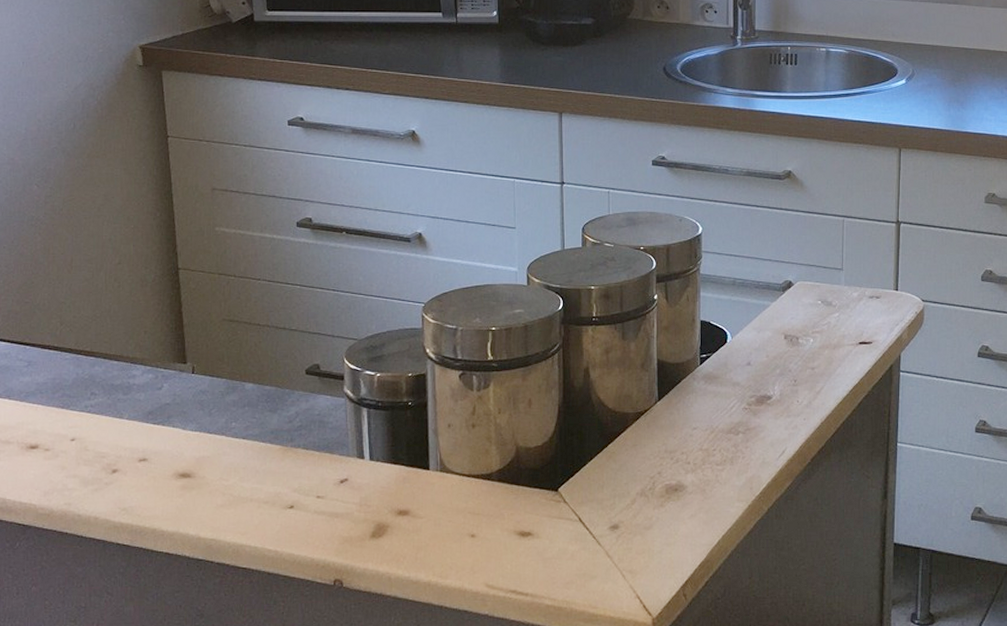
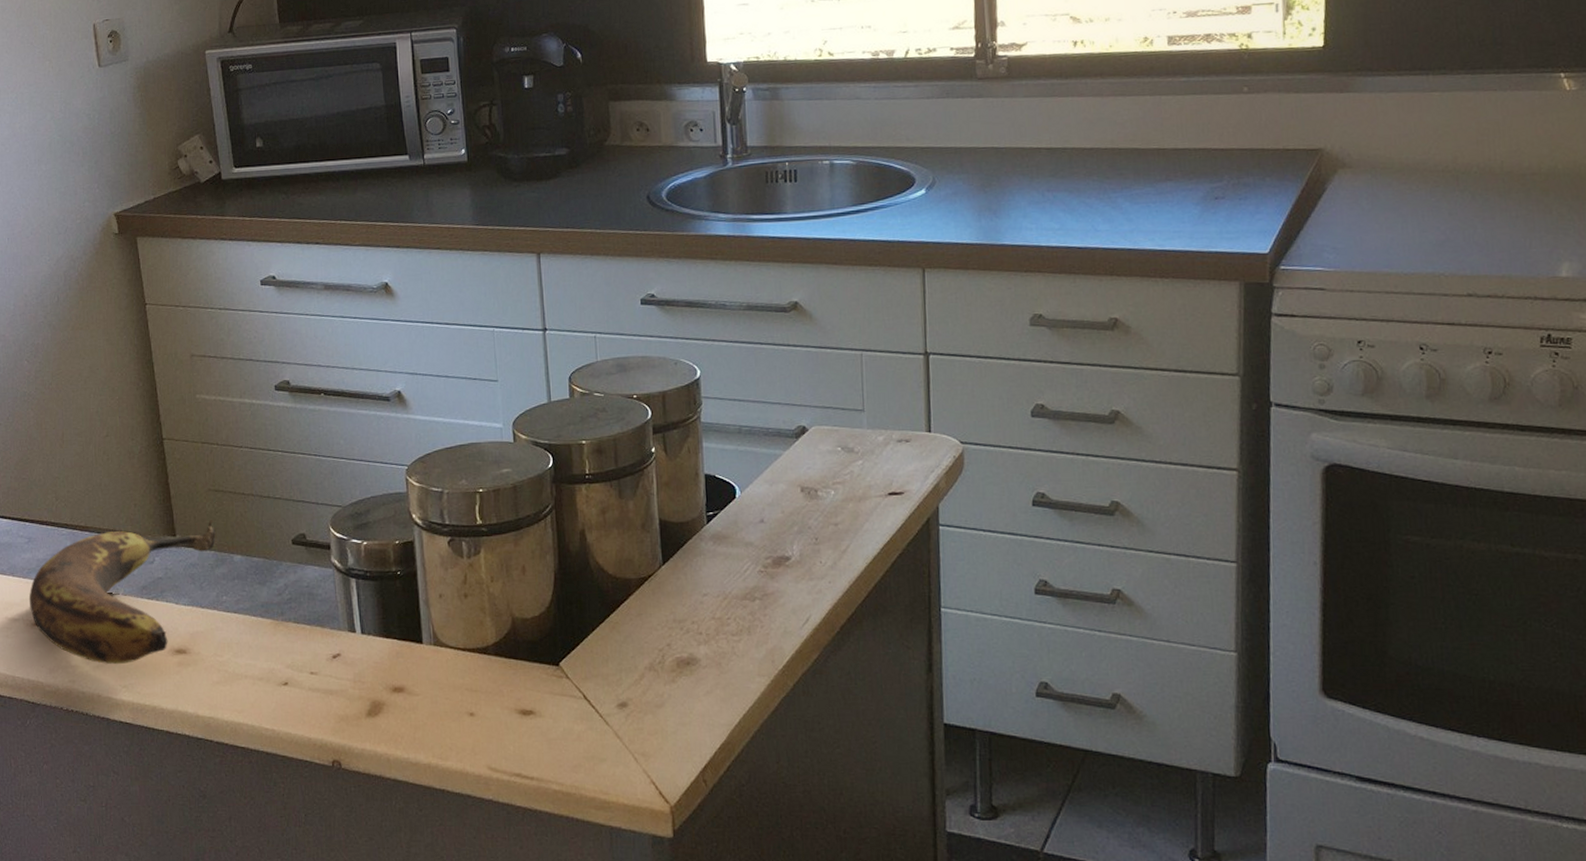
banana: none [25,349,228,488] -> present [28,520,216,665]

